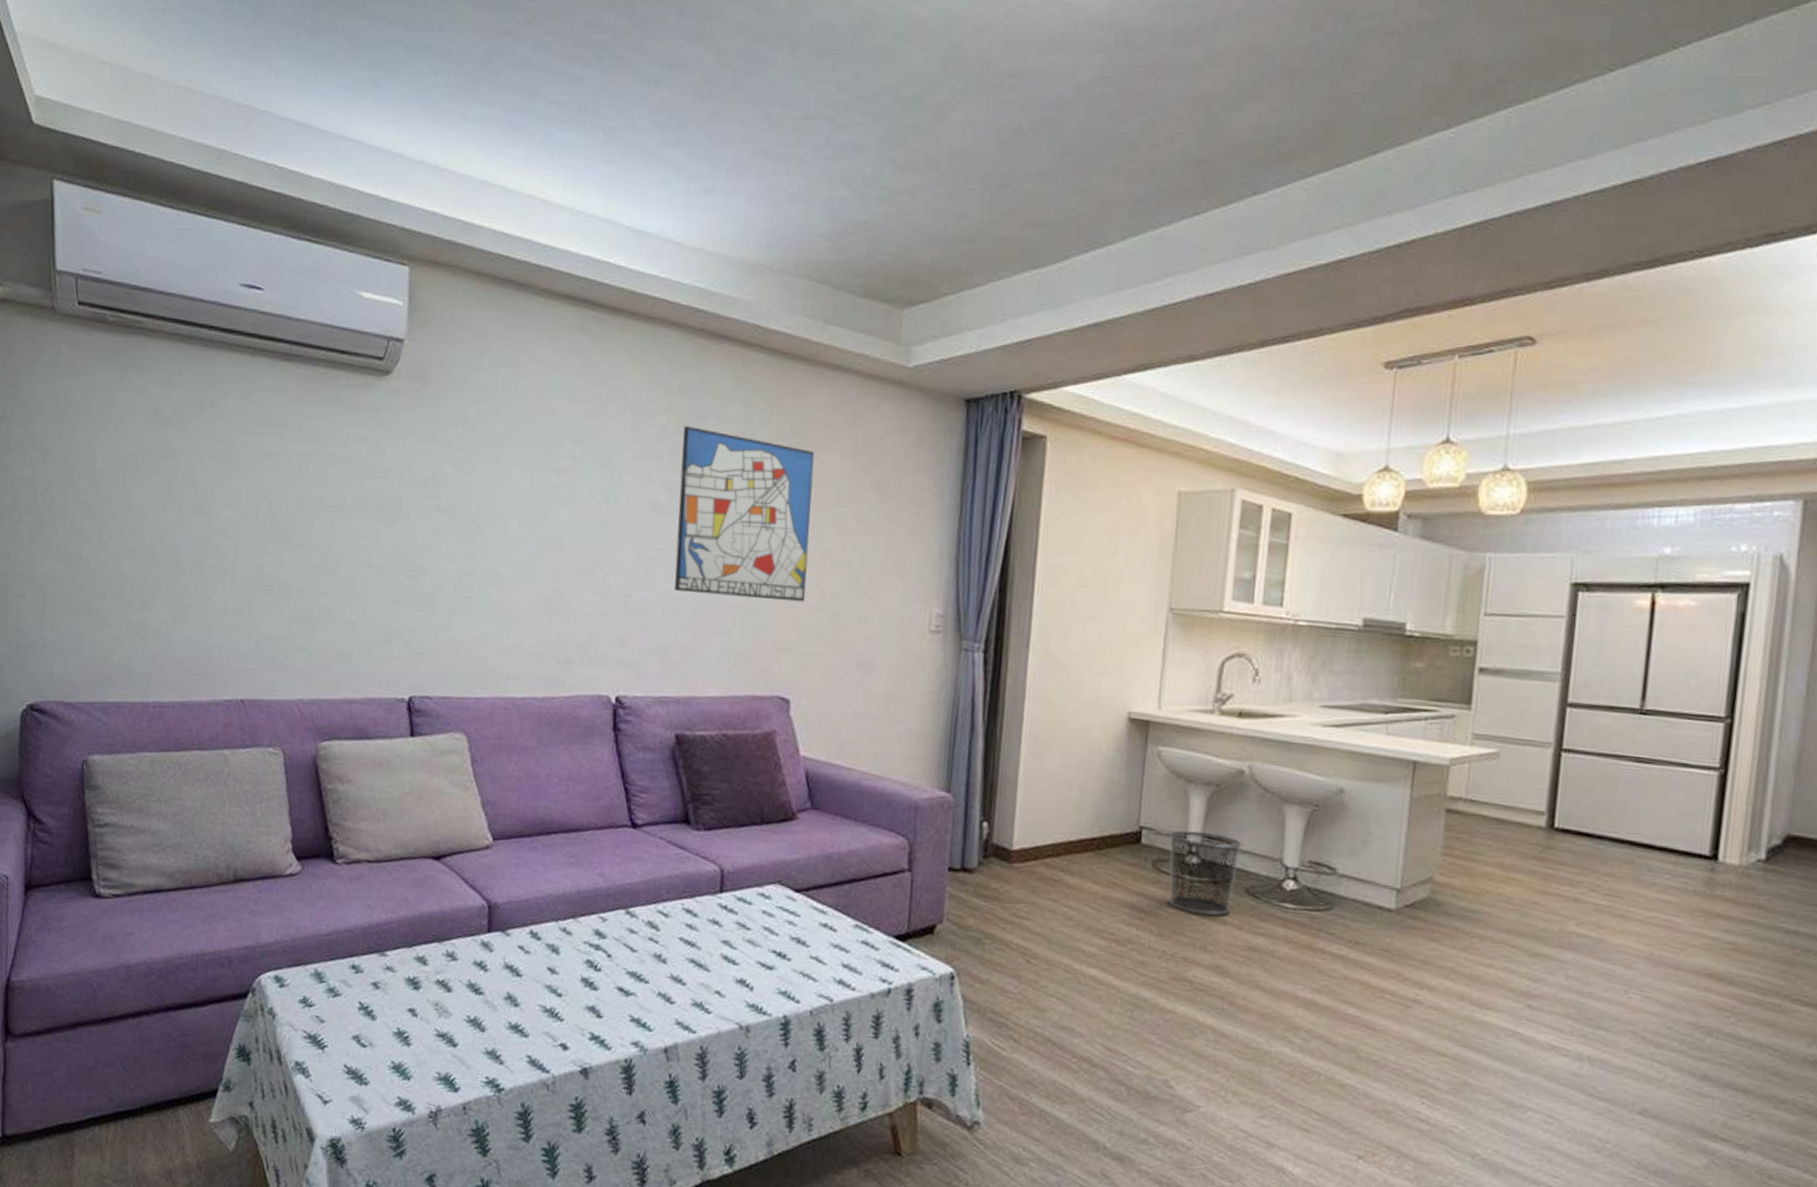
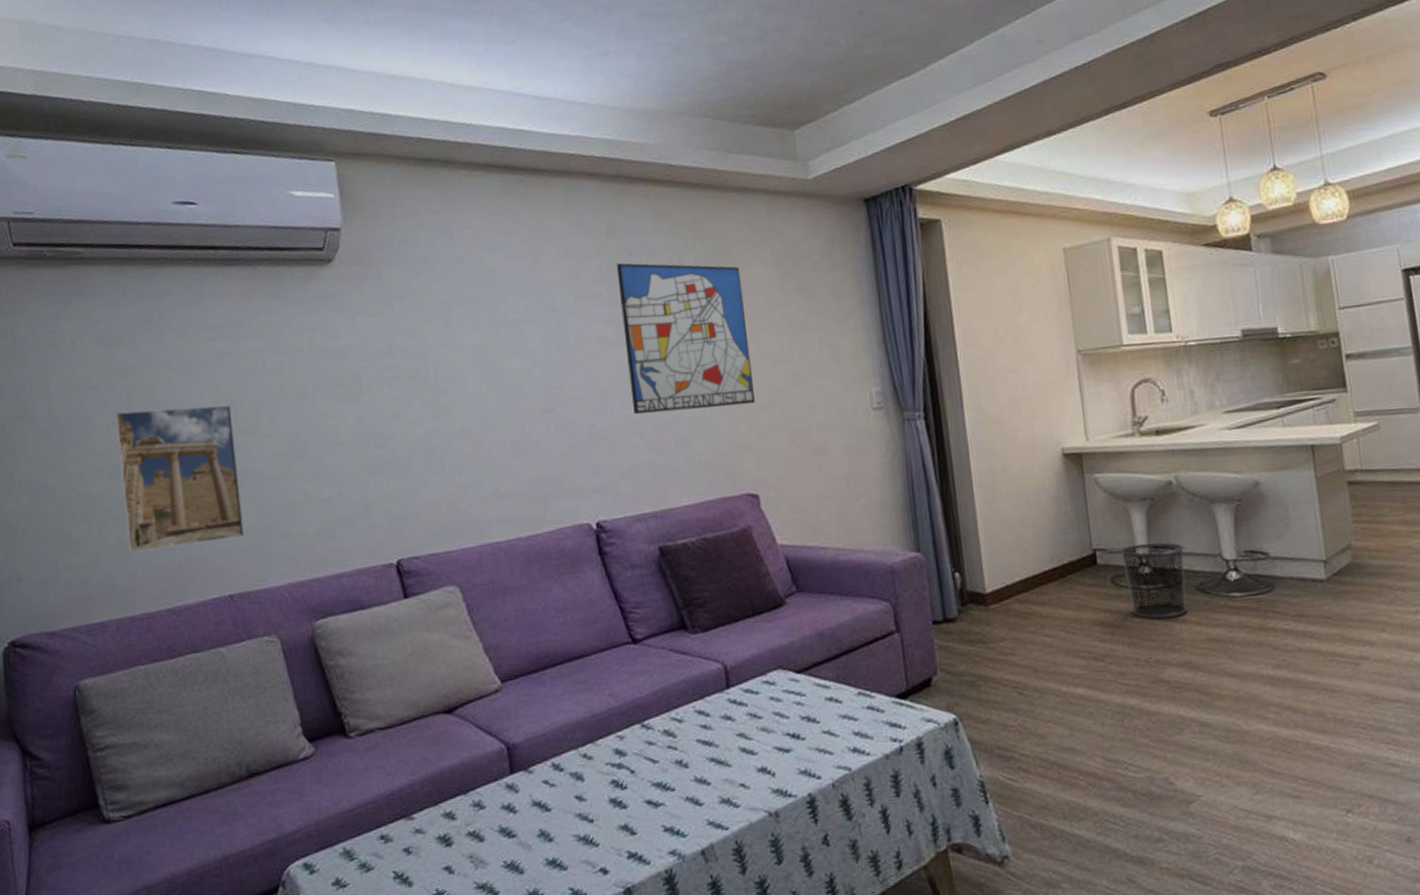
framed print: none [150,494,269,644] -> present [114,405,246,554]

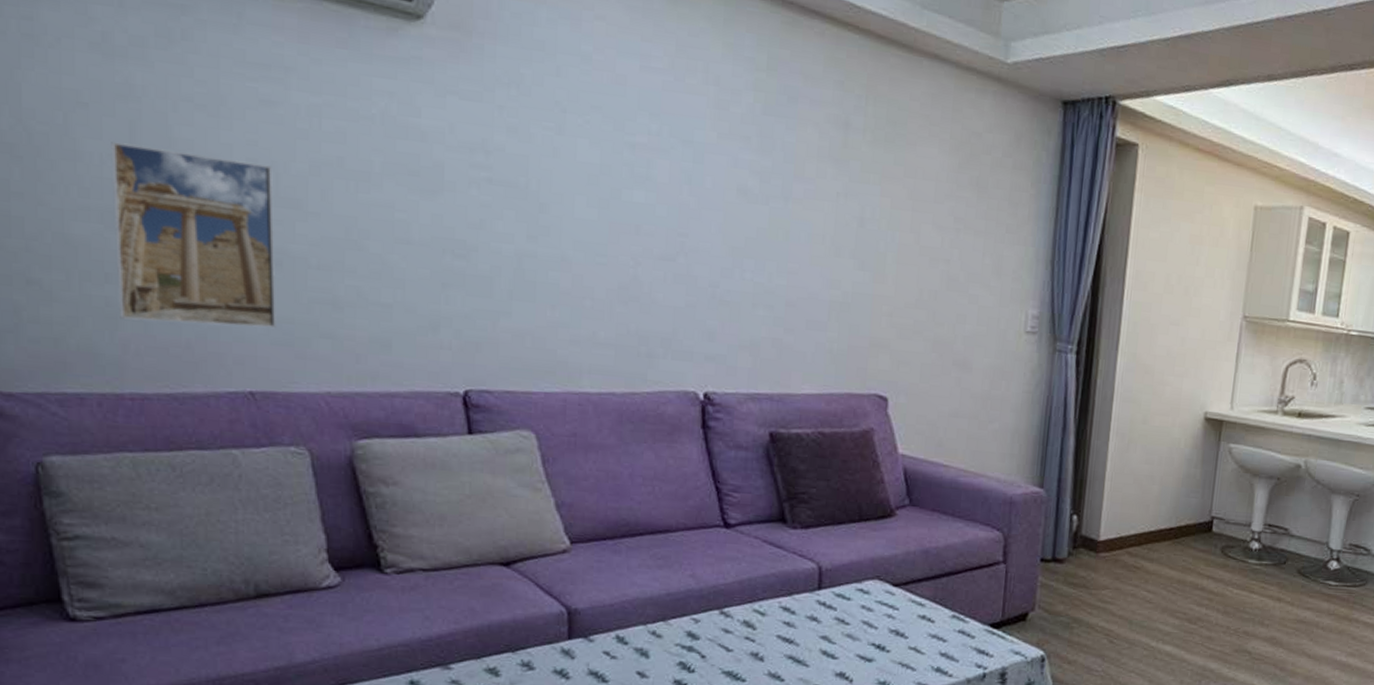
wall art: present [616,263,755,414] -> none [766,107,913,300]
waste bin: present [1119,542,1188,619] -> none [1233,519,1297,595]

